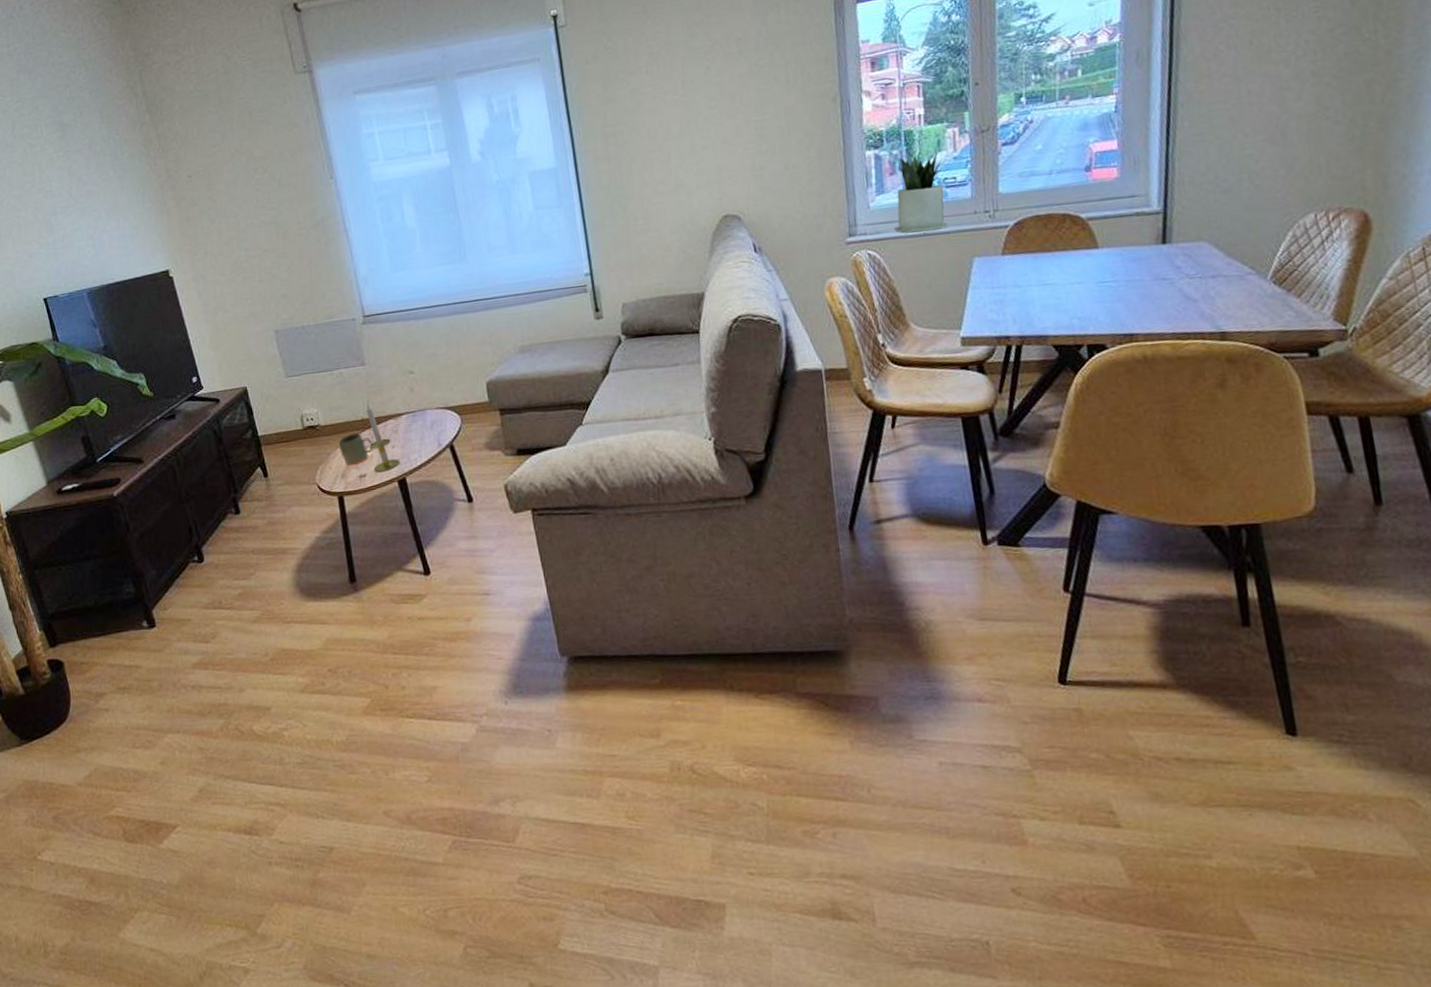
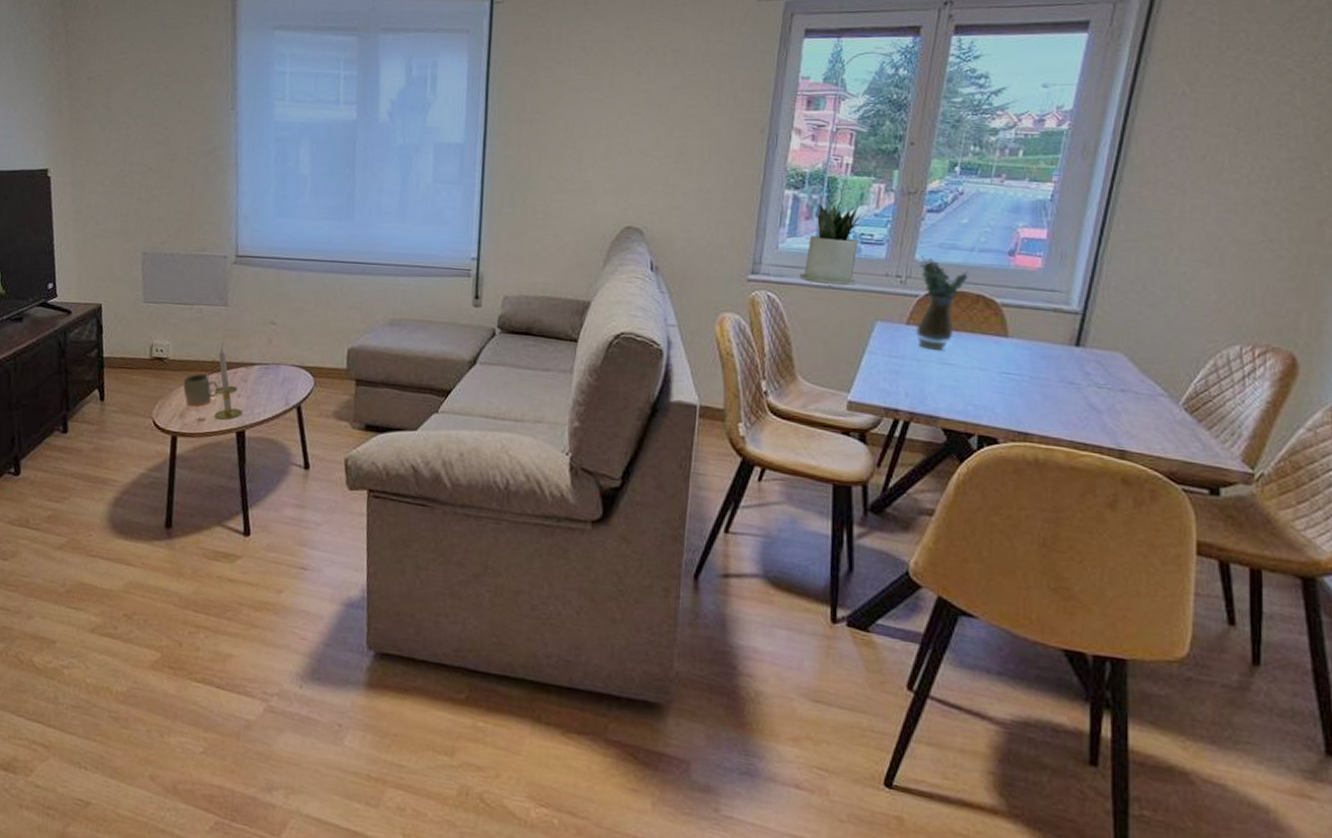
vase: none [1004,187,1052,275] -> present [916,255,968,352]

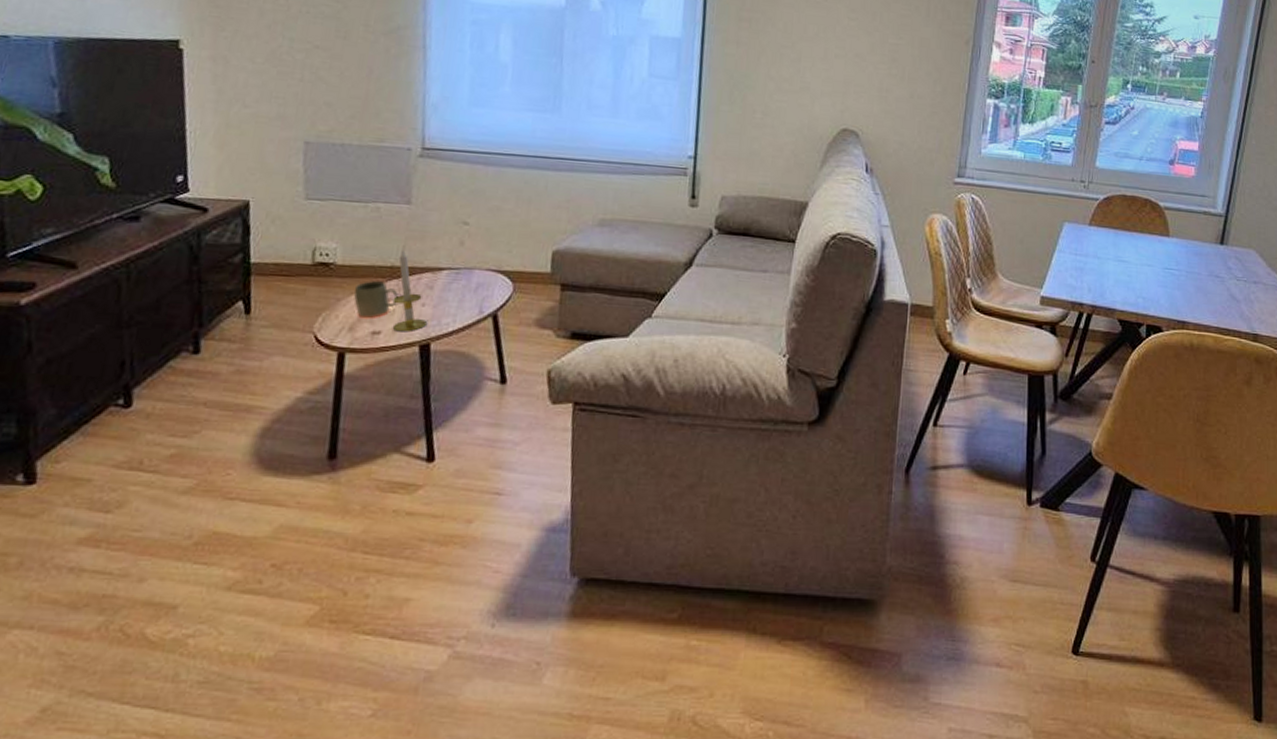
planter: present [799,204,863,286] -> none [999,113,1053,190]
vase: present [916,255,968,352] -> none [1097,163,1138,250]

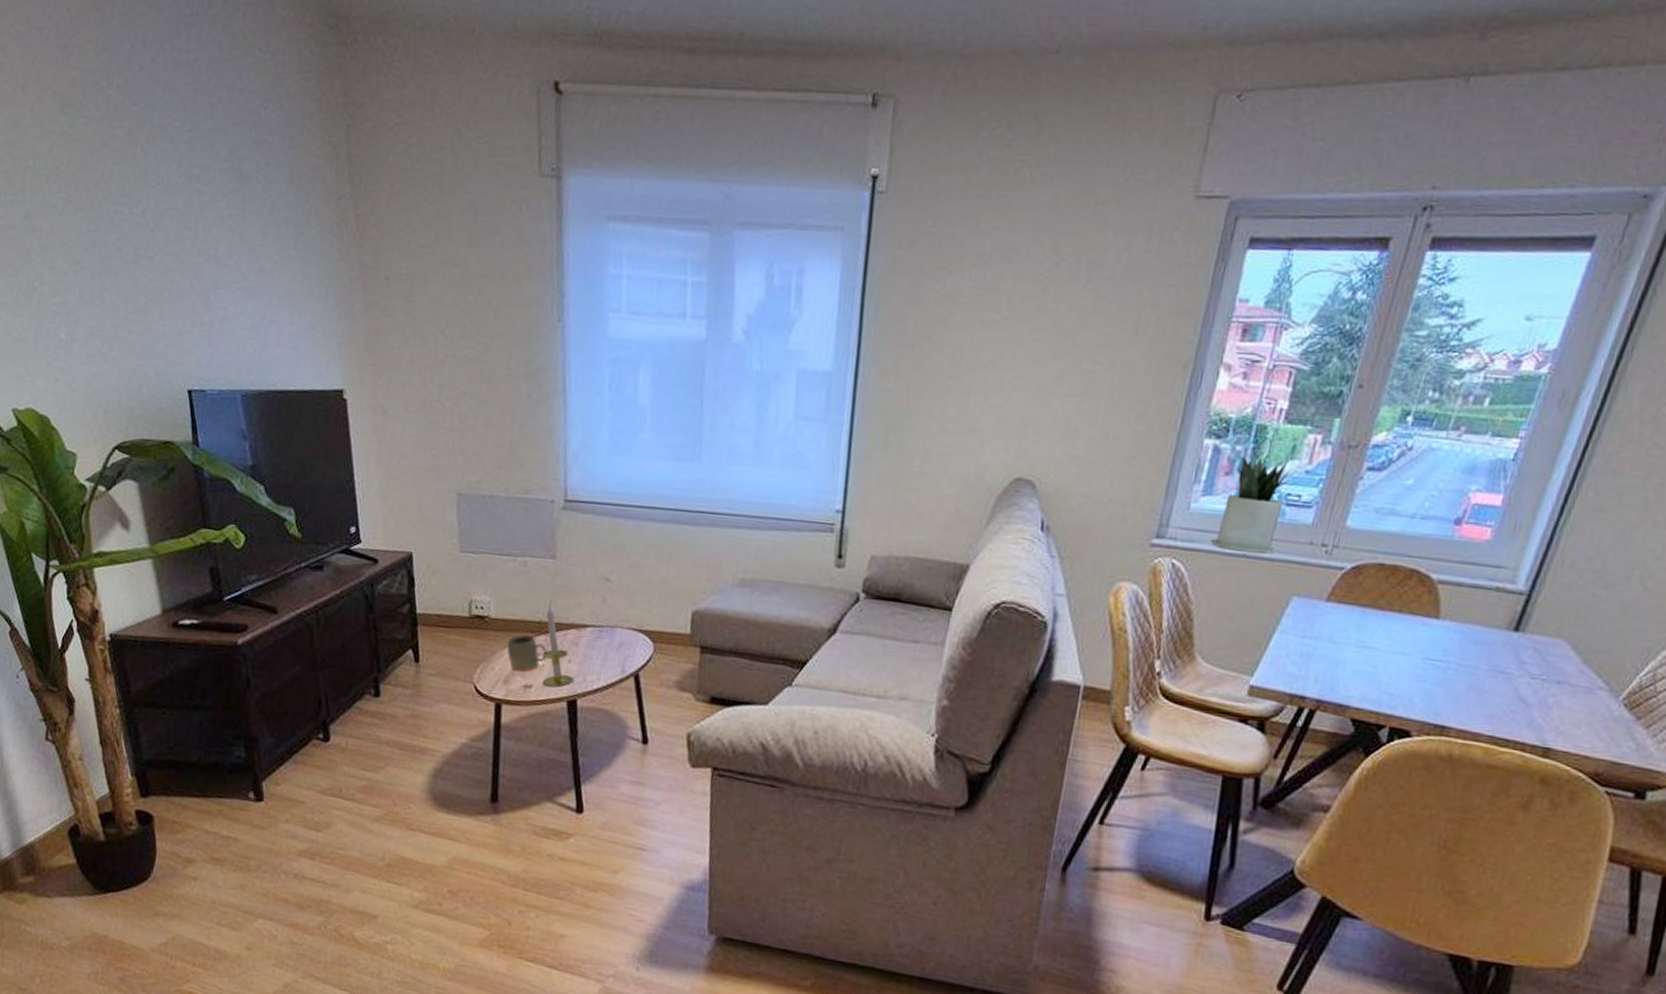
planter: none [999,113,1053,190] -> present [1210,457,1292,555]

